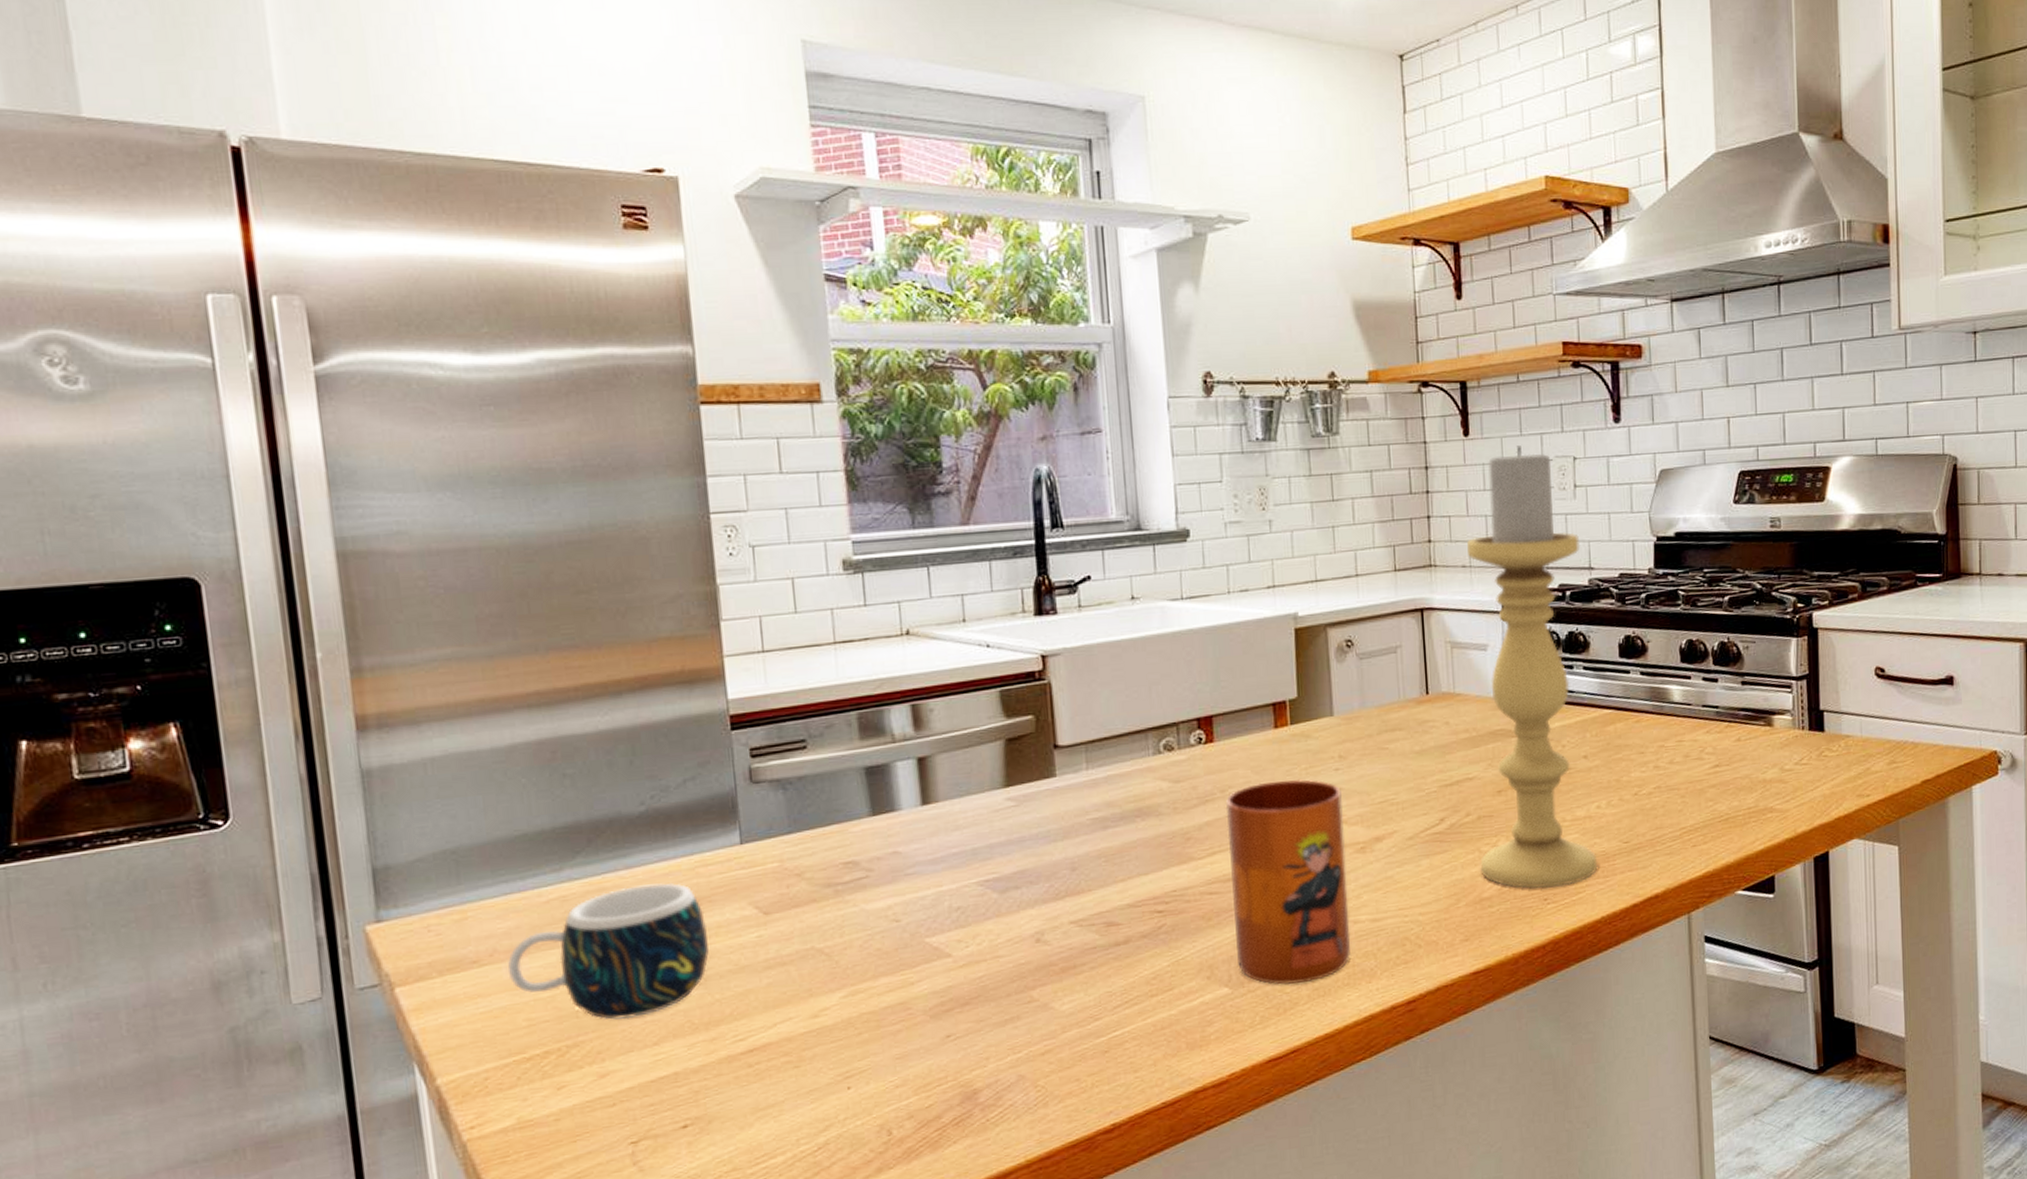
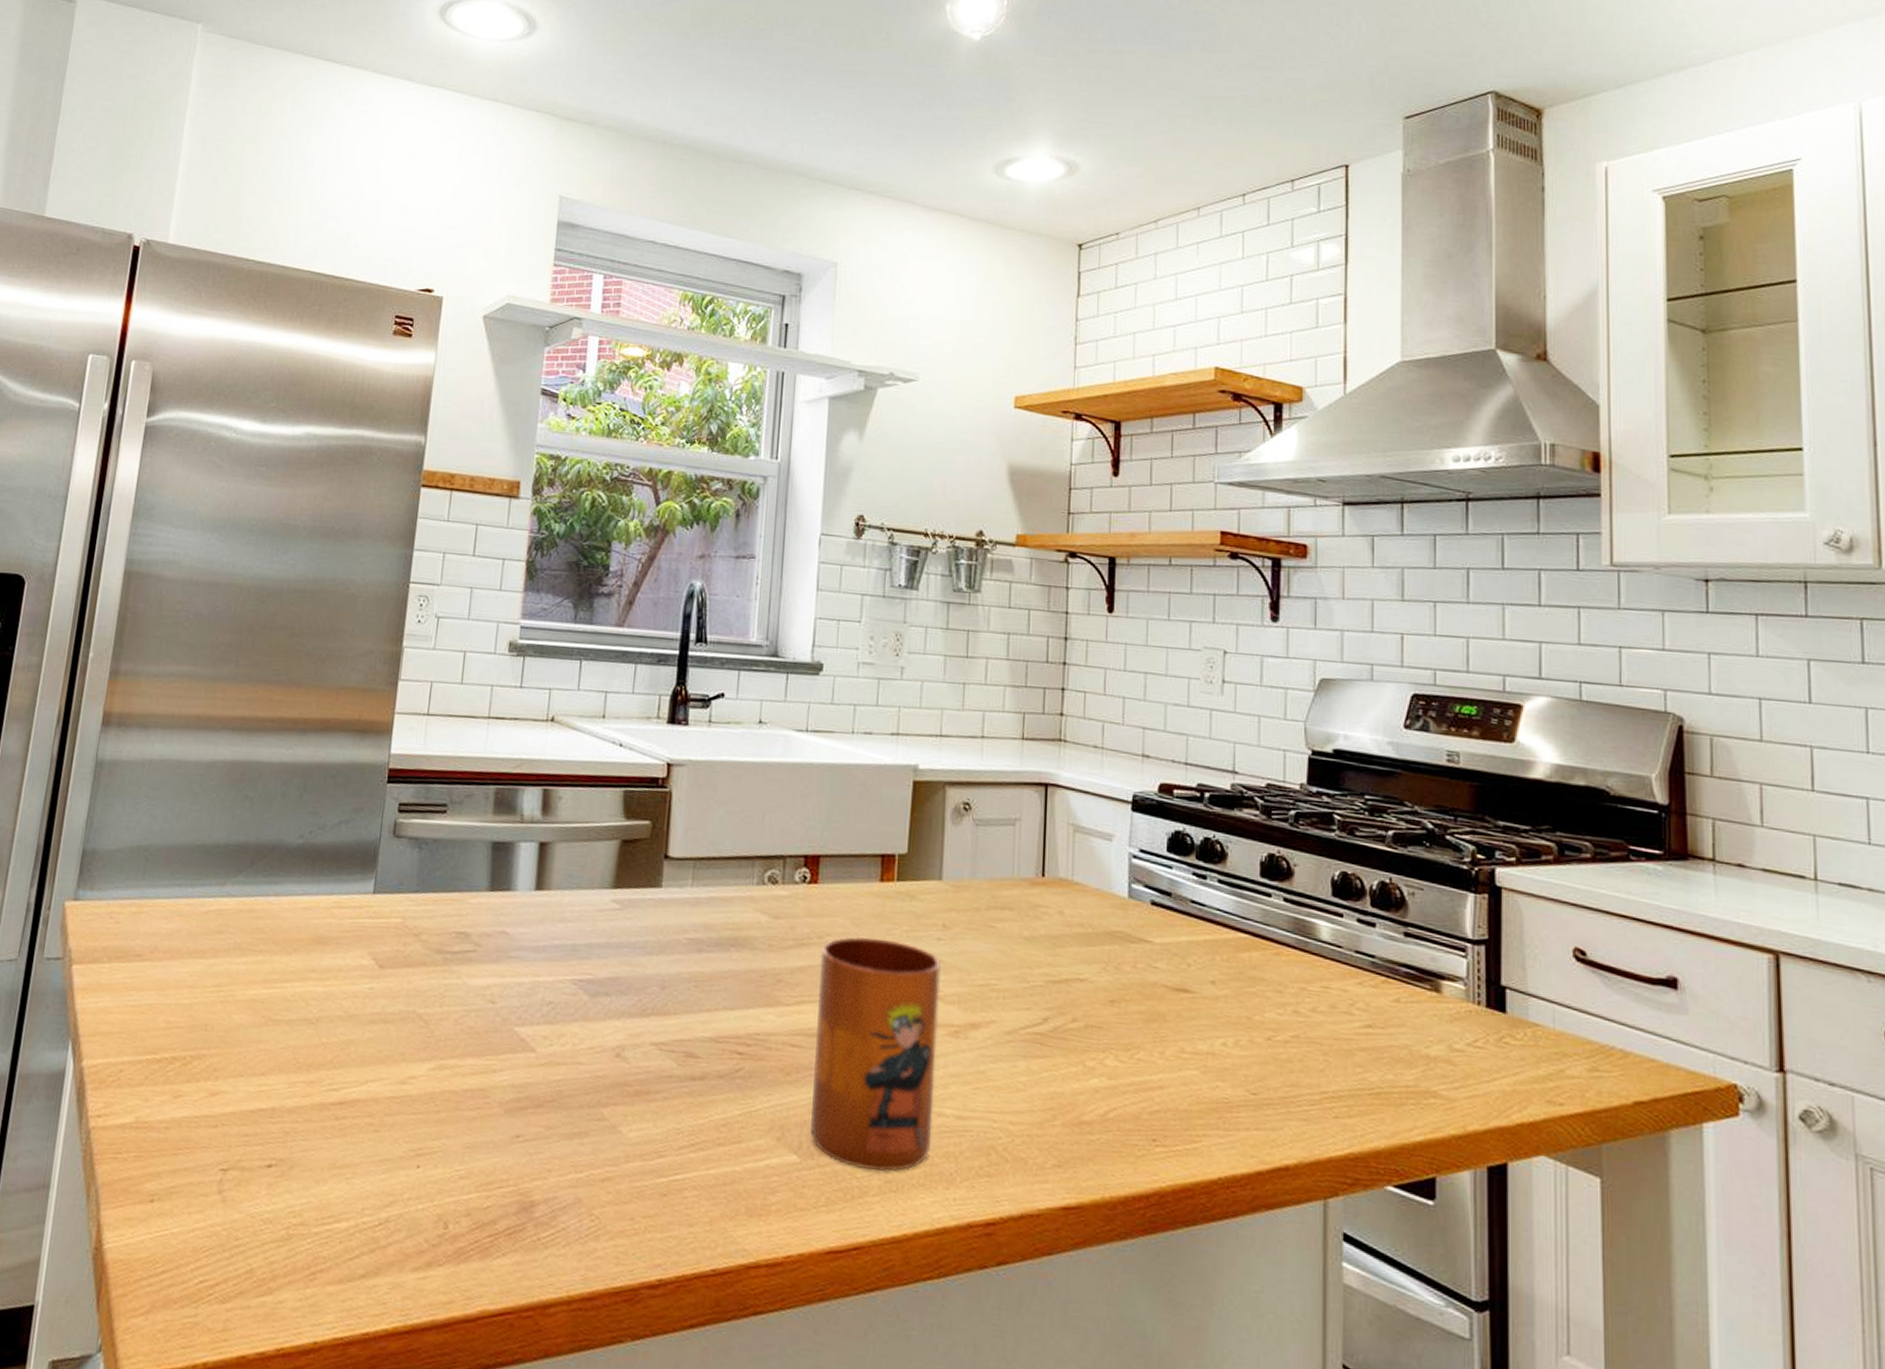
mug: present [507,882,709,1020] -> none [161,913,330,1043]
candle holder: present [1467,445,1598,888] -> none [1082,630,1223,1130]

